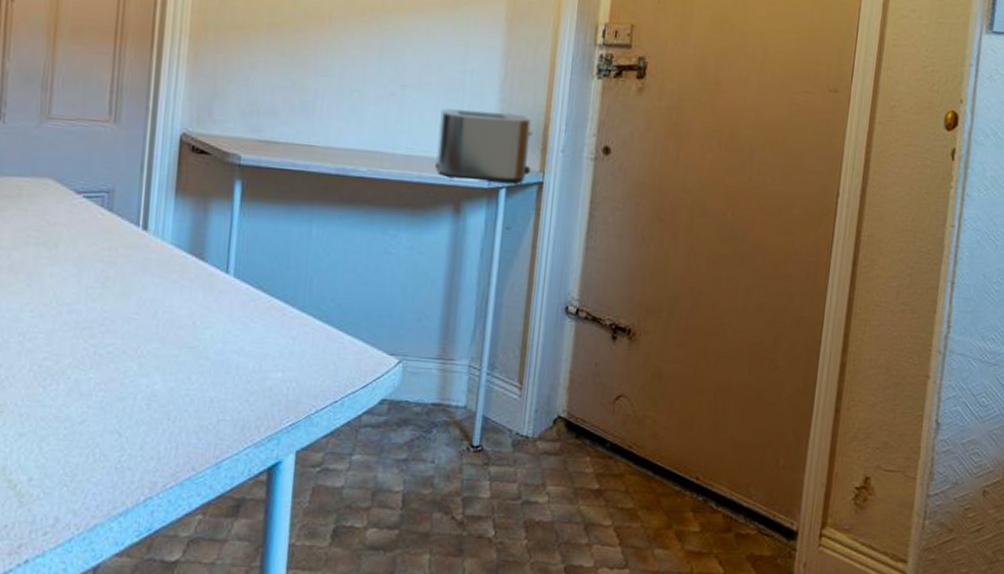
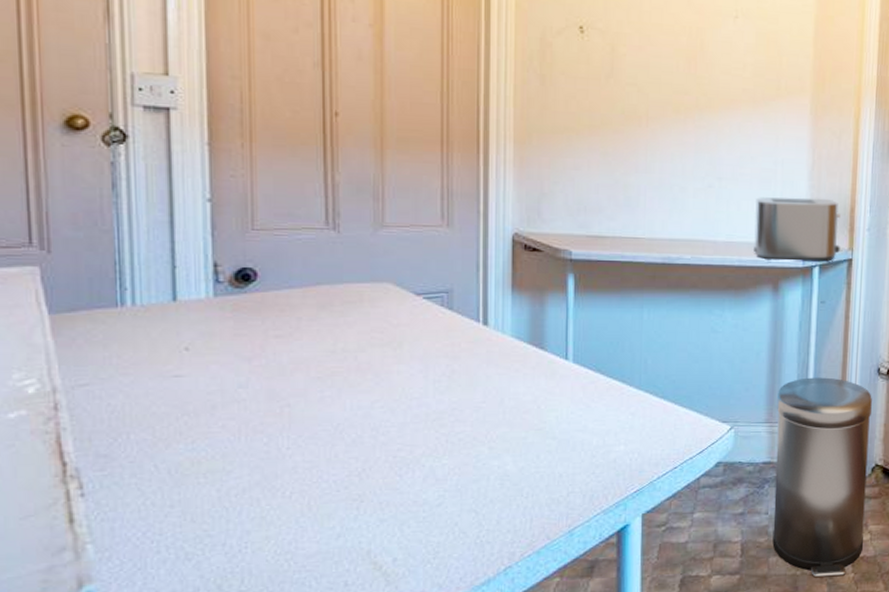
pedal bin: none [437,311,558,544] -> present [772,377,872,579]

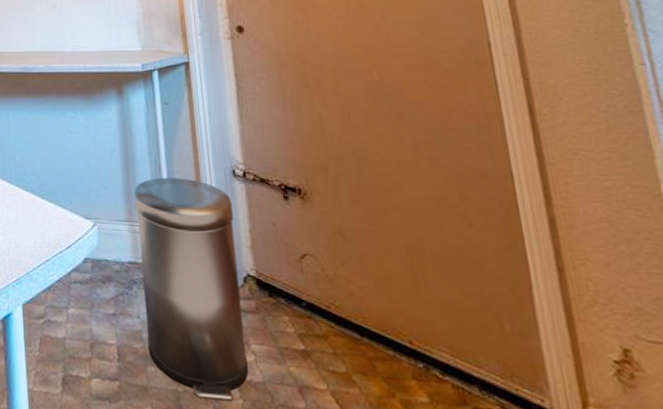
toaster: present [754,197,841,262] -> none [92,9,176,66]

